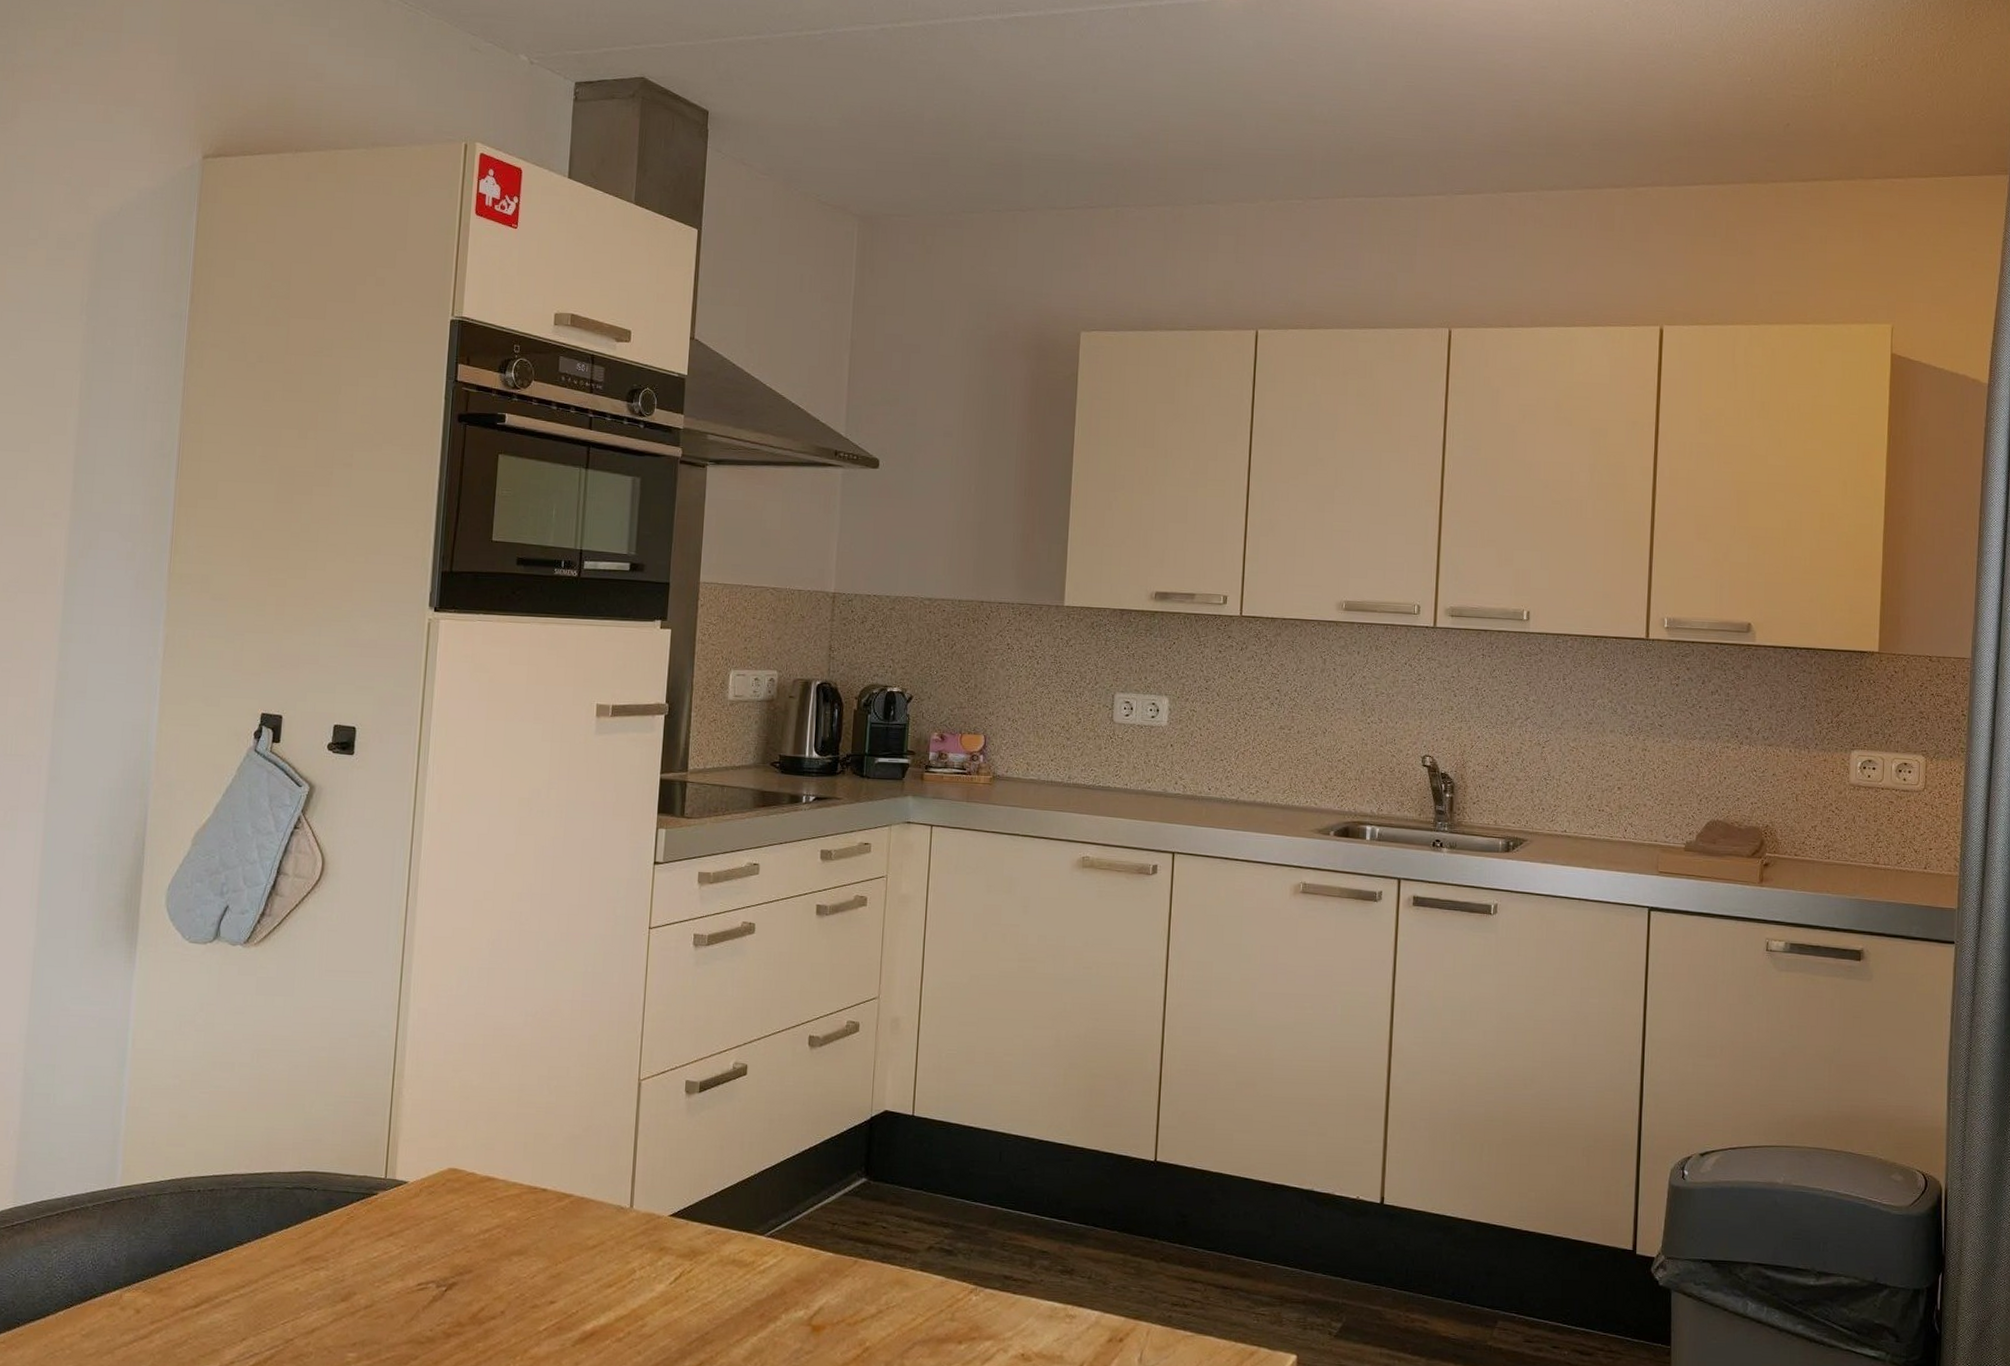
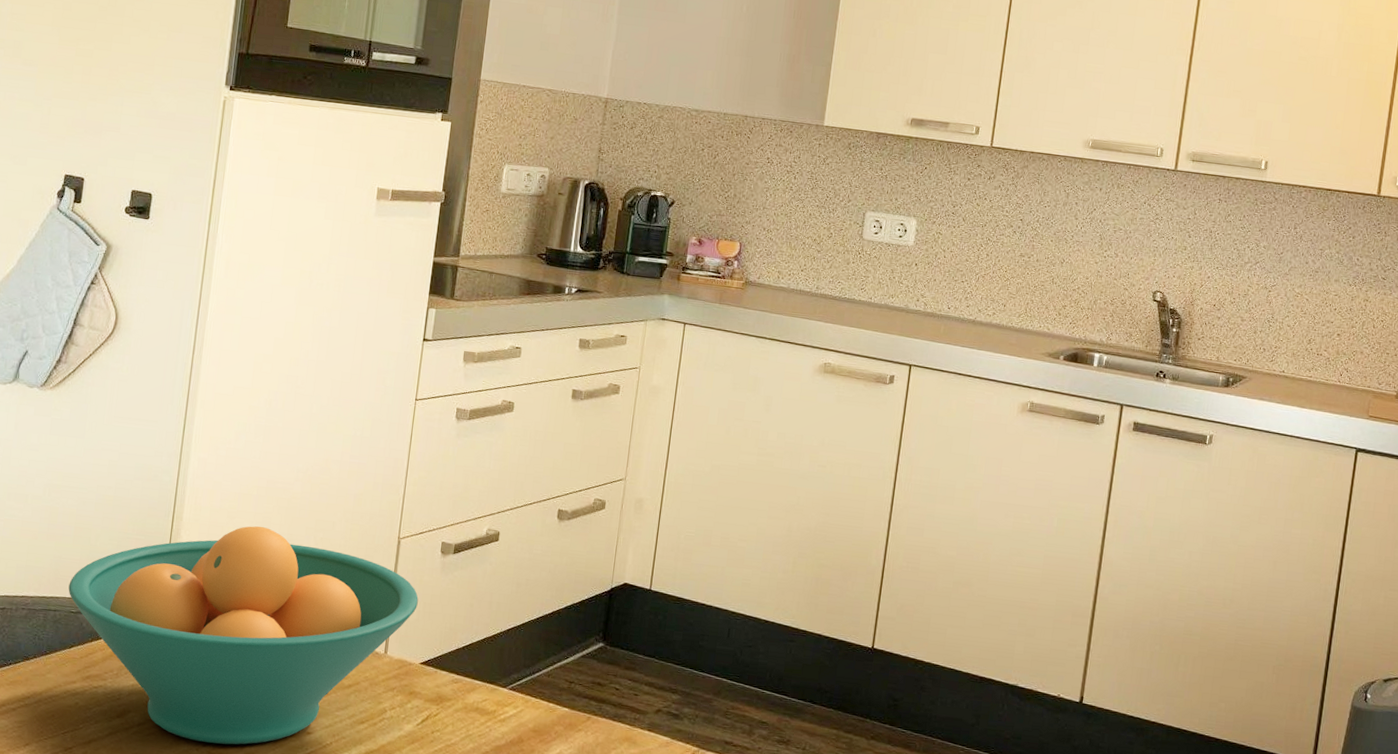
fruit bowl: none [282,1078,664,1323] -> present [68,526,419,745]

